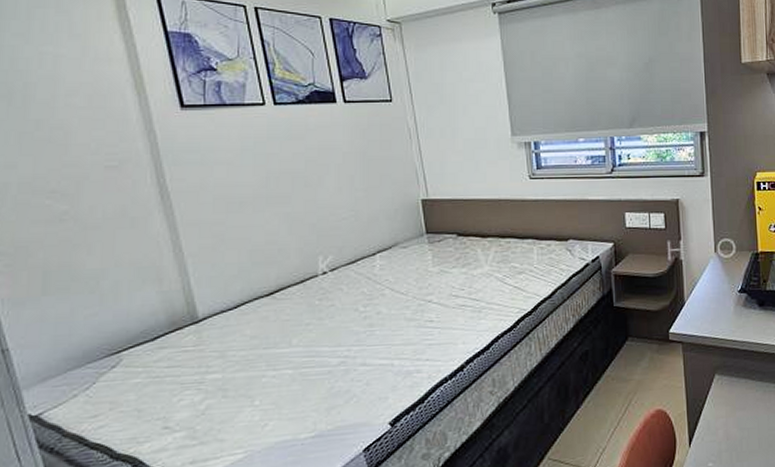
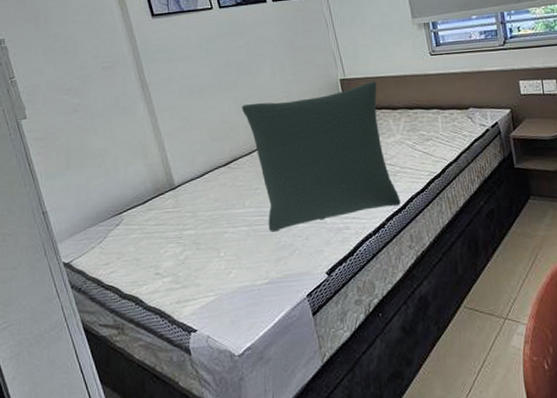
pillow: none [296,204,484,376] -> present [242,81,401,232]

